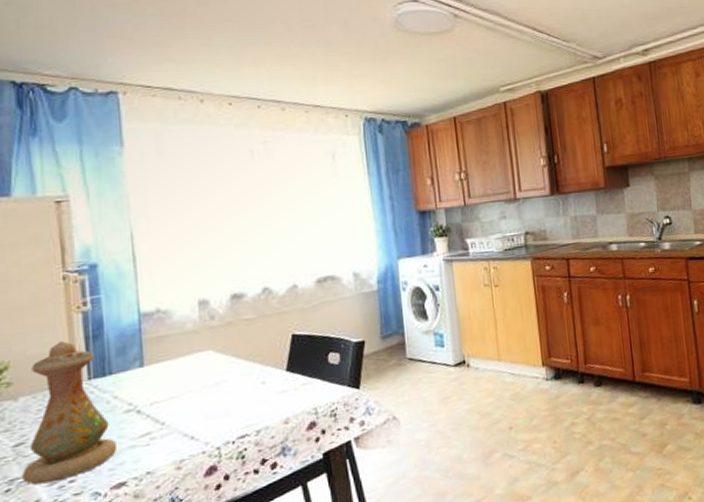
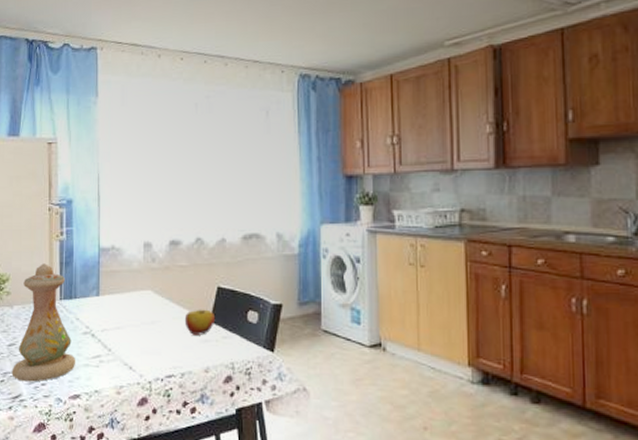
apple: none [255,359,293,389] -> present [184,309,216,335]

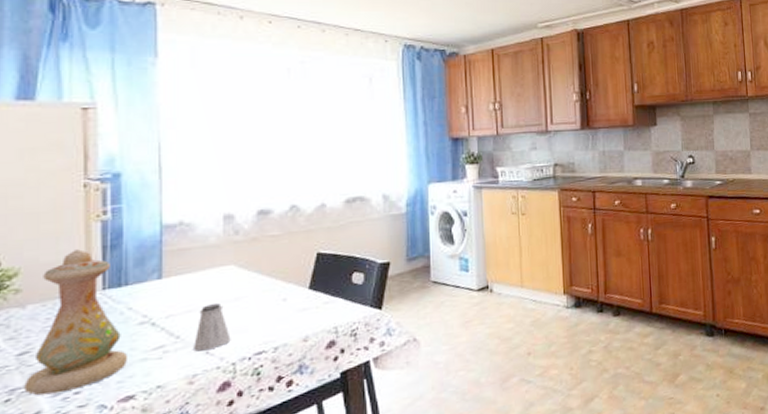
saltshaker: none [121,324,148,366] -> present [194,303,231,352]
apple: present [184,309,216,335] -> none [277,277,315,306]

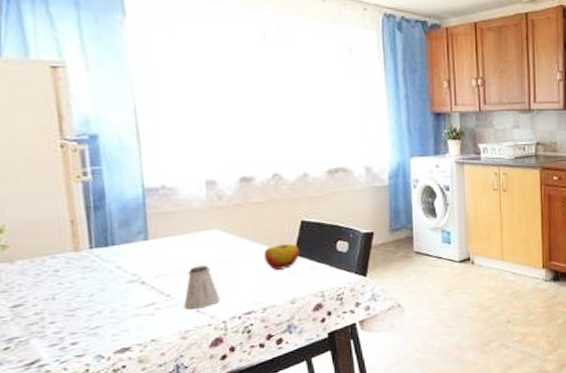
vase: present [24,249,129,396] -> none [21,209,122,345]
apple: none [277,277,315,306] -> present [263,243,301,270]

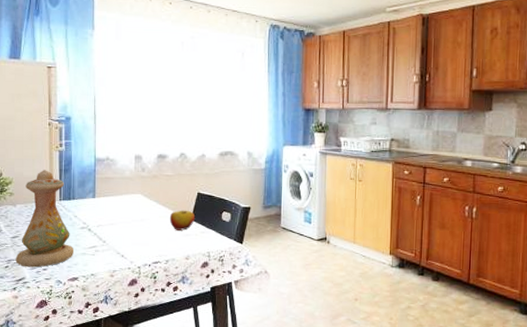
vase: none [21,209,122,345] -> present [15,170,75,268]
saltshaker: present [184,265,221,310] -> none [114,221,138,254]

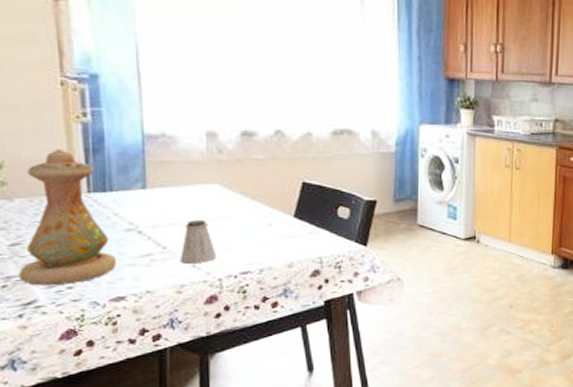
saltshaker: none [114,221,138,254] -> present [180,220,217,264]
apple: present [169,210,196,231] -> none [262,204,300,231]

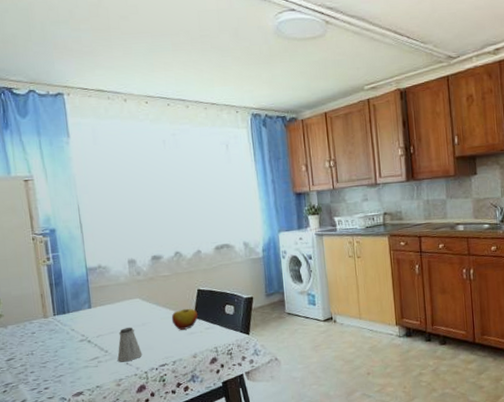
vase: present [18,149,118,286] -> none [13,286,76,389]
apple: none [262,204,300,231] -> present [171,308,198,330]

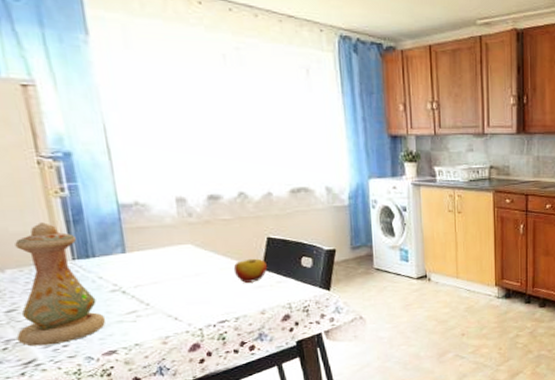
vase: none [13,286,76,389] -> present [15,222,106,347]
saltshaker: present [117,327,143,362] -> none [162,278,196,317]

